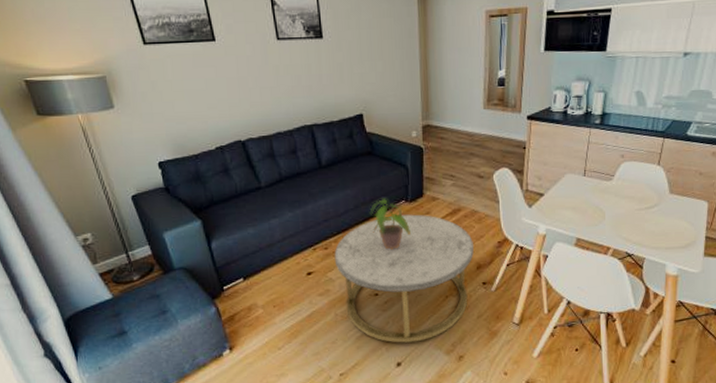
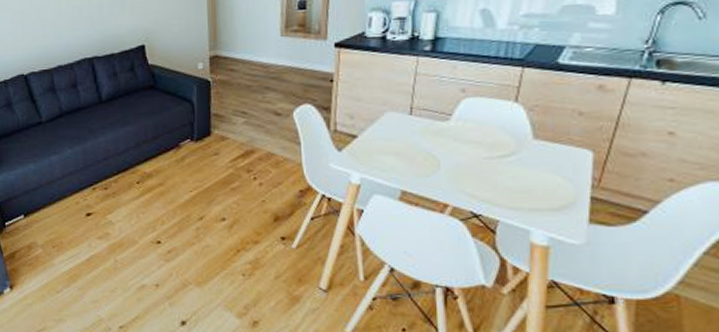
coffee table: present [334,214,474,343] -> none [114,155,270,300]
potted plant: present [369,198,410,250] -> none [151,136,196,193]

